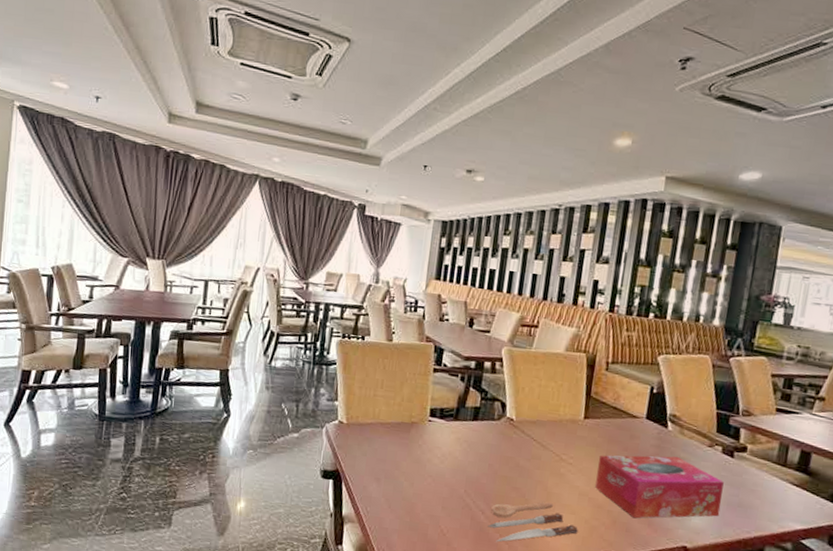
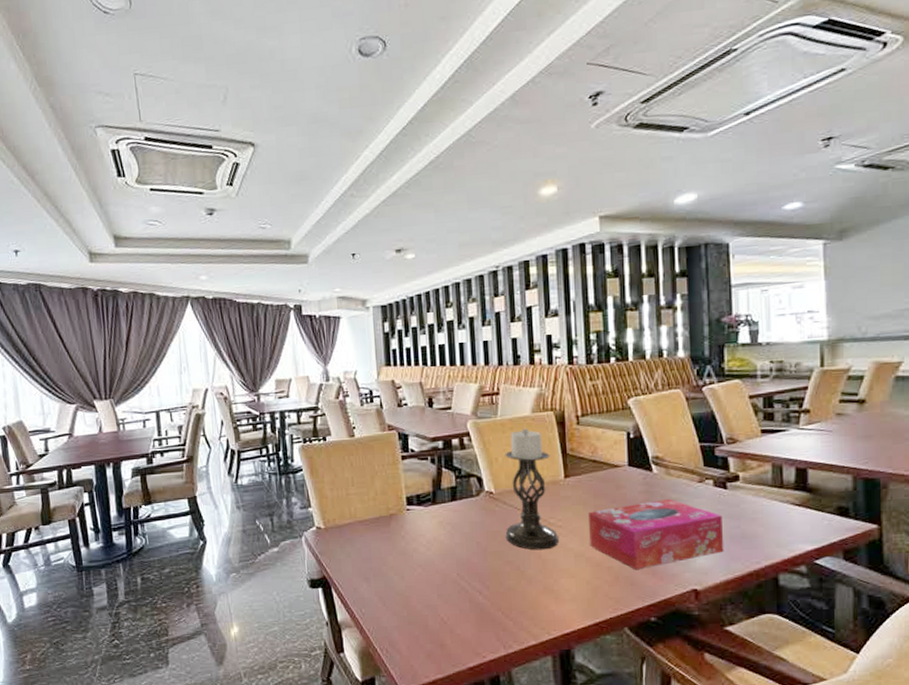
spoon: present [487,502,578,542] -> none [488,570,581,621]
candle holder: none [517,364,575,484] -> present [505,428,559,550]

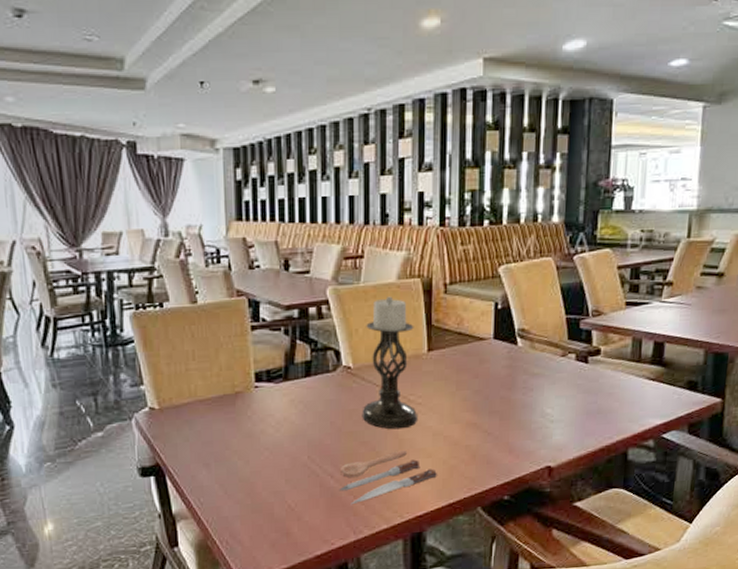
spoon: none [488,570,581,621] -> present [339,450,437,505]
tissue box: present [589,498,724,570] -> none [449,373,581,448]

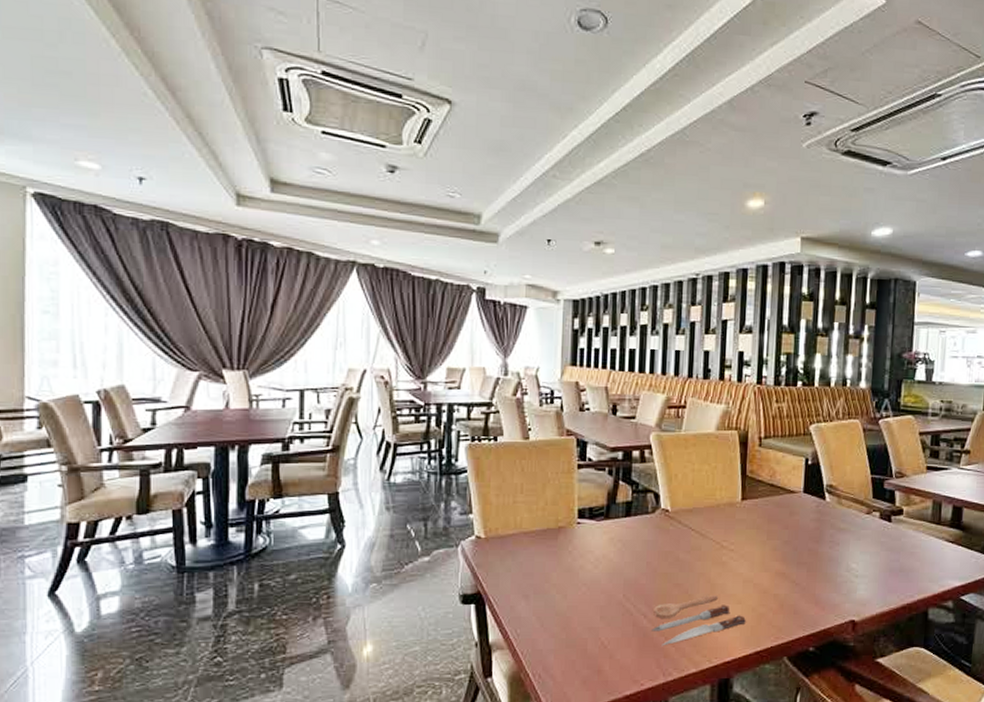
candle holder: present [362,296,417,430] -> none [677,445,730,574]

